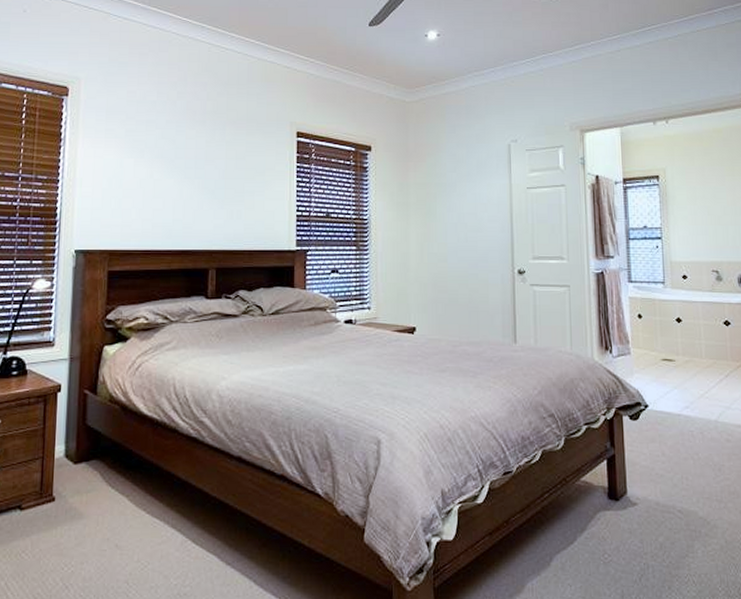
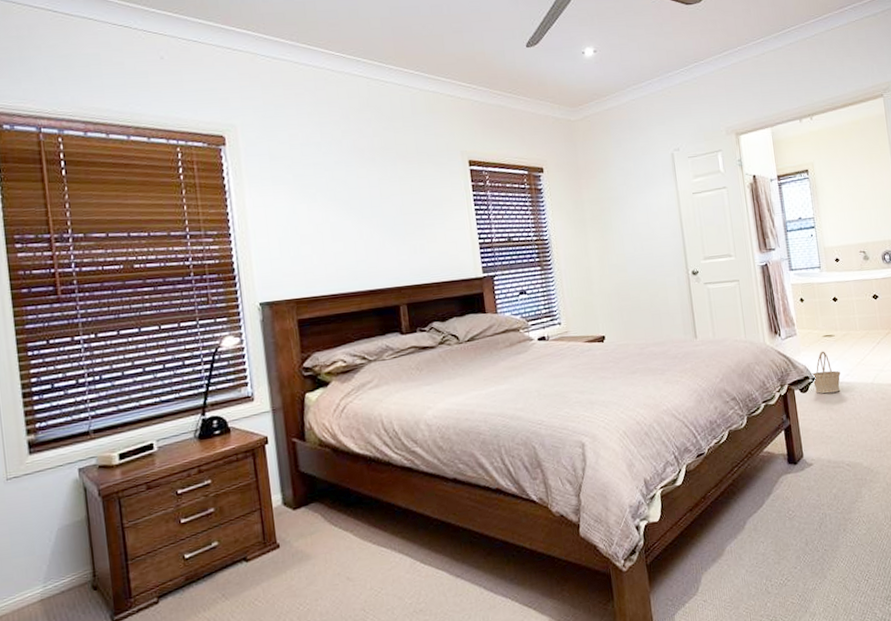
basket: none [643,376,679,425] -> present [810,351,841,394]

